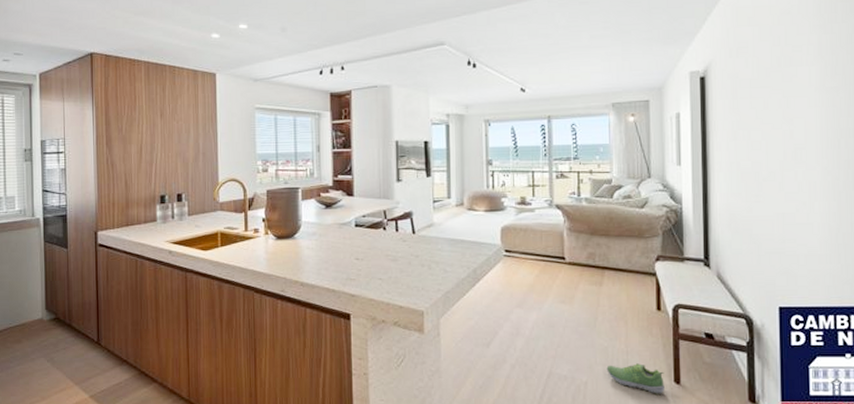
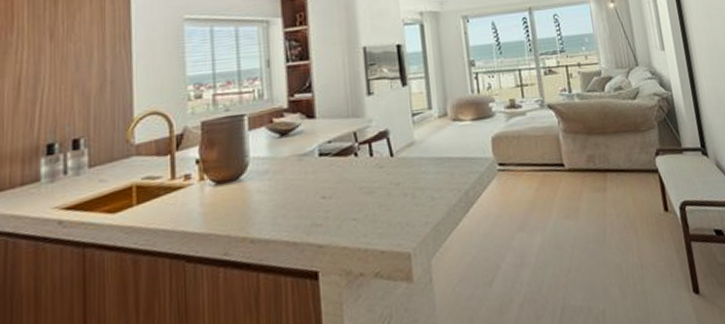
shoe: present [606,363,665,394] -> none [623,276,686,311]

